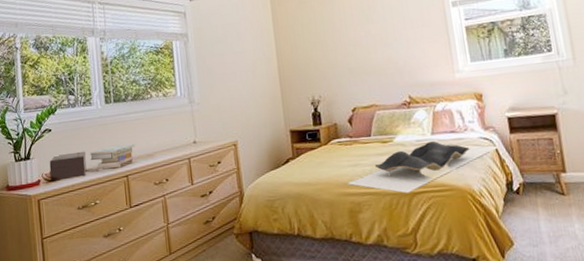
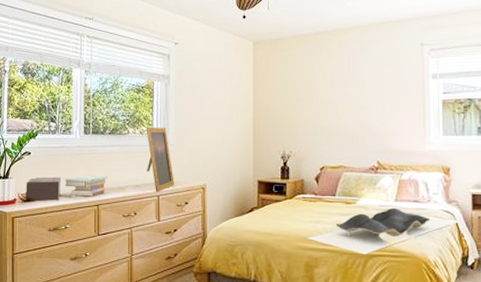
picture frame: none [169,87,205,156] -> present [146,126,174,193]

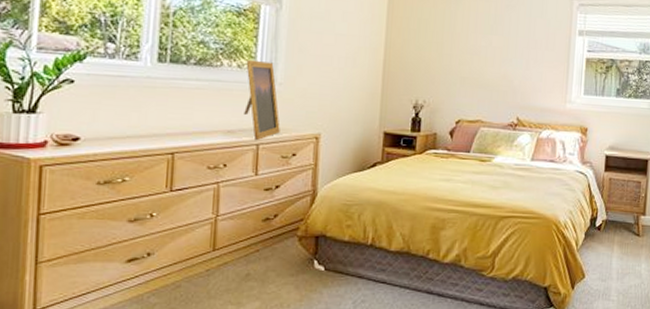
jewelry box: present [25,177,61,202] -> none [62,114,119,146]
books: present [65,174,108,197] -> none [125,114,190,143]
throw blanket: present [307,207,460,255] -> none [435,167,592,216]

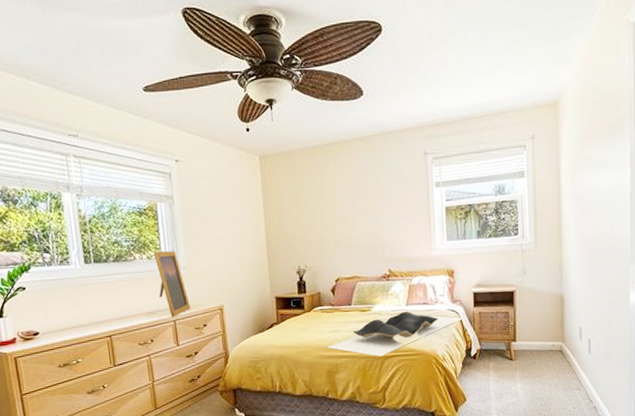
throw blanket: none [435,167,592,216] -> present [327,311,464,357]

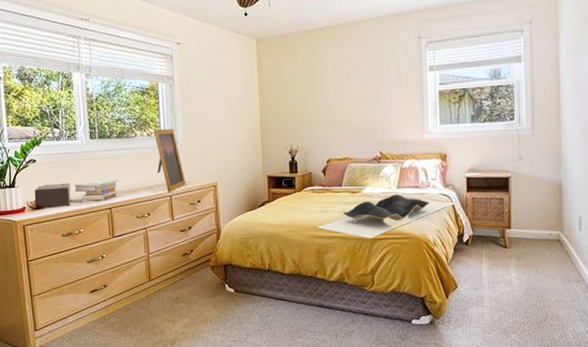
jewelry box: none [25,310,67,340] -> present [34,183,71,209]
books: none [69,305,118,330] -> present [74,179,119,201]

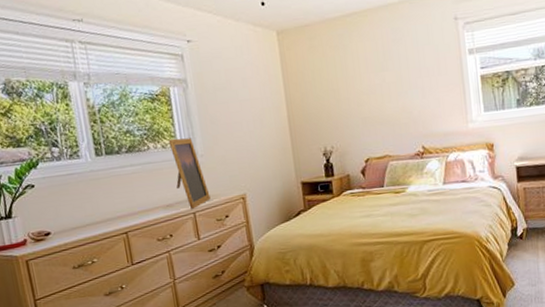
jewelry box: present [34,183,71,209] -> none [35,207,80,241]
books: present [74,179,119,201] -> none [82,199,133,227]
throw blanket: present [316,194,456,239] -> none [359,190,507,242]

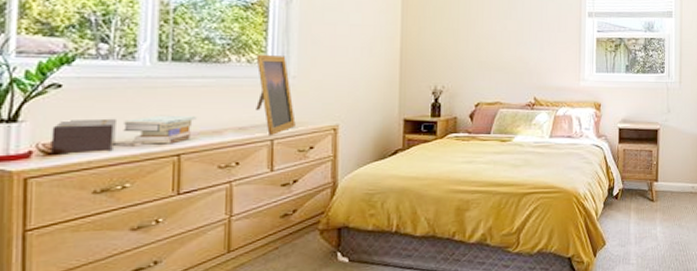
jewelry box: none [35,207,80,241] -> present [49,118,116,155]
books: none [82,199,133,227] -> present [123,115,197,145]

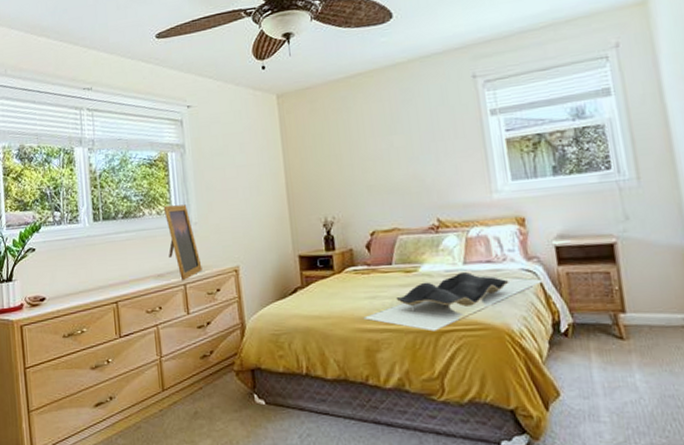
jewelry box: present [49,118,116,155] -> none [32,273,73,306]
books: present [123,115,197,145] -> none [76,267,126,295]
throw blanket: none [458,144,608,193] -> present [363,271,545,332]

